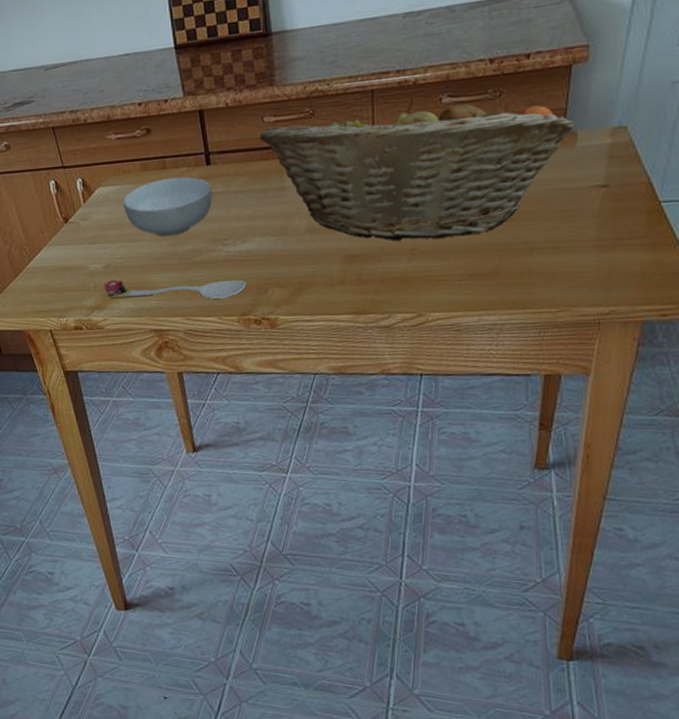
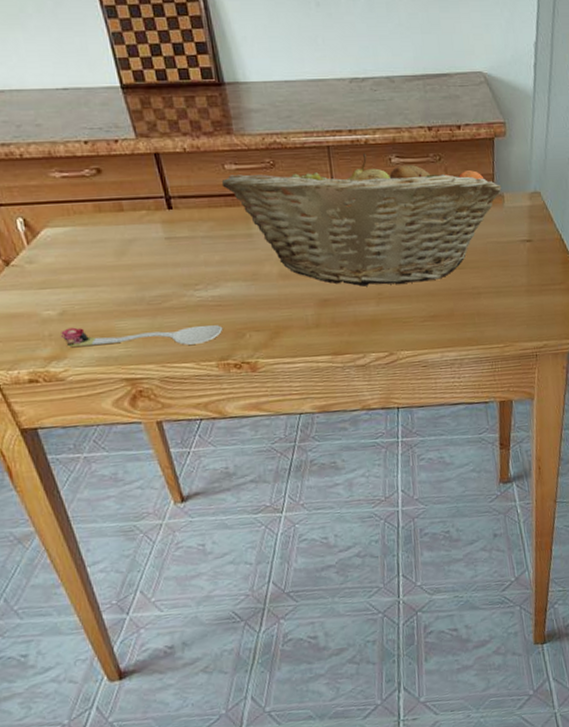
cereal bowl: present [122,176,212,237] -> none [75,220,178,282]

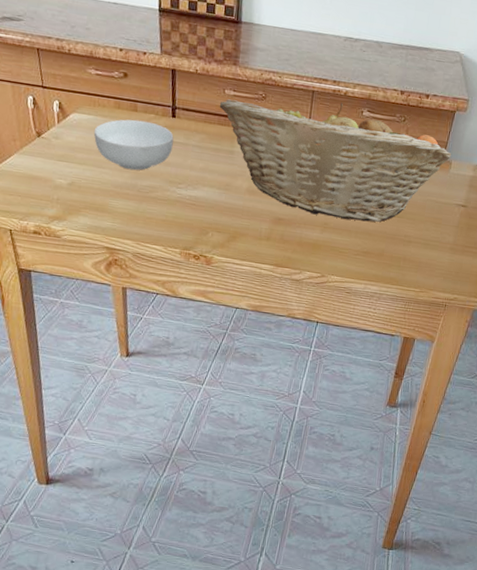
spoon: present [60,325,223,347] -> none [65,196,192,233]
cereal bowl: none [75,220,178,282] -> present [93,119,174,171]

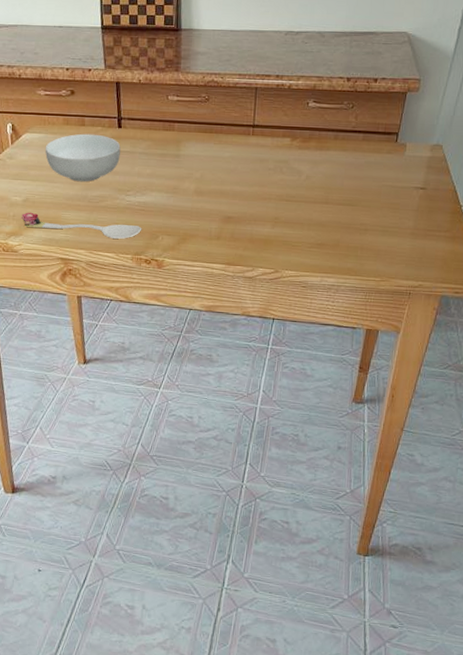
spoon: none [65,196,192,233] -> present [20,212,142,239]
fruit basket: present [219,99,452,222] -> none [163,96,406,213]

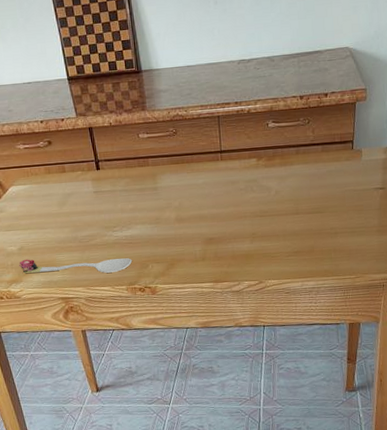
cereal bowl: present [45,133,121,182] -> none [31,178,103,225]

